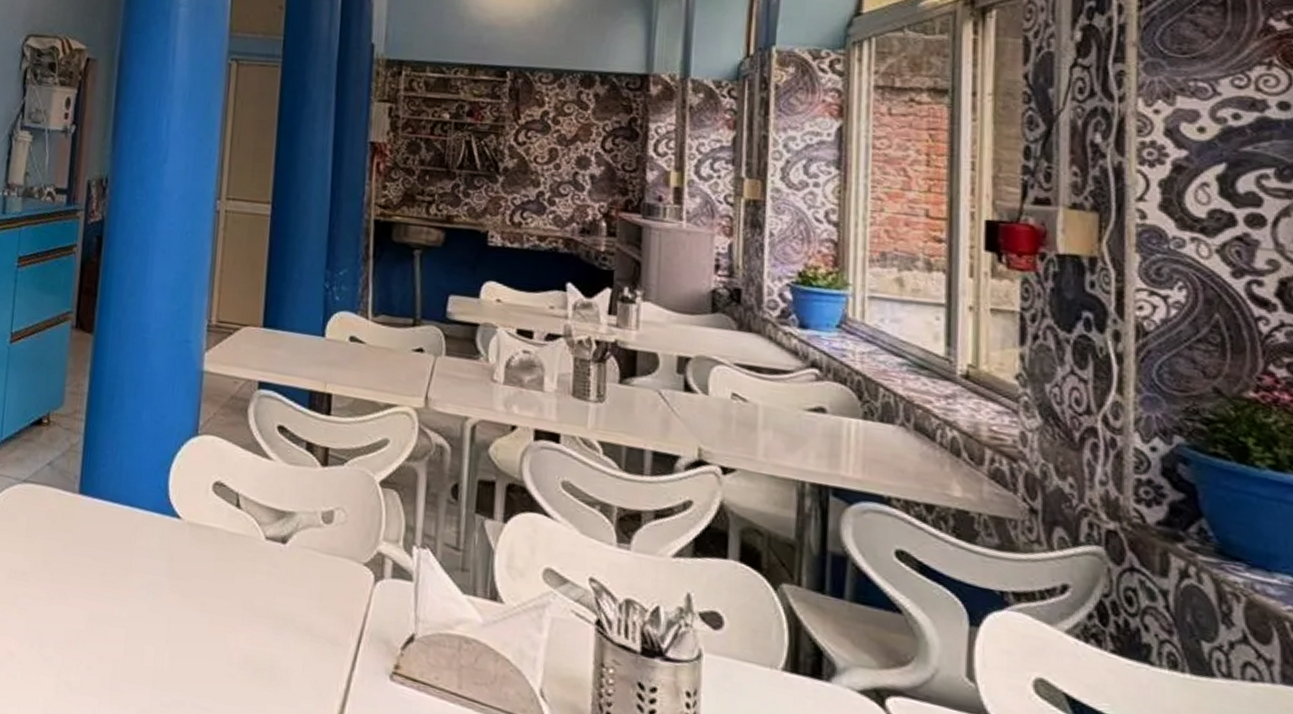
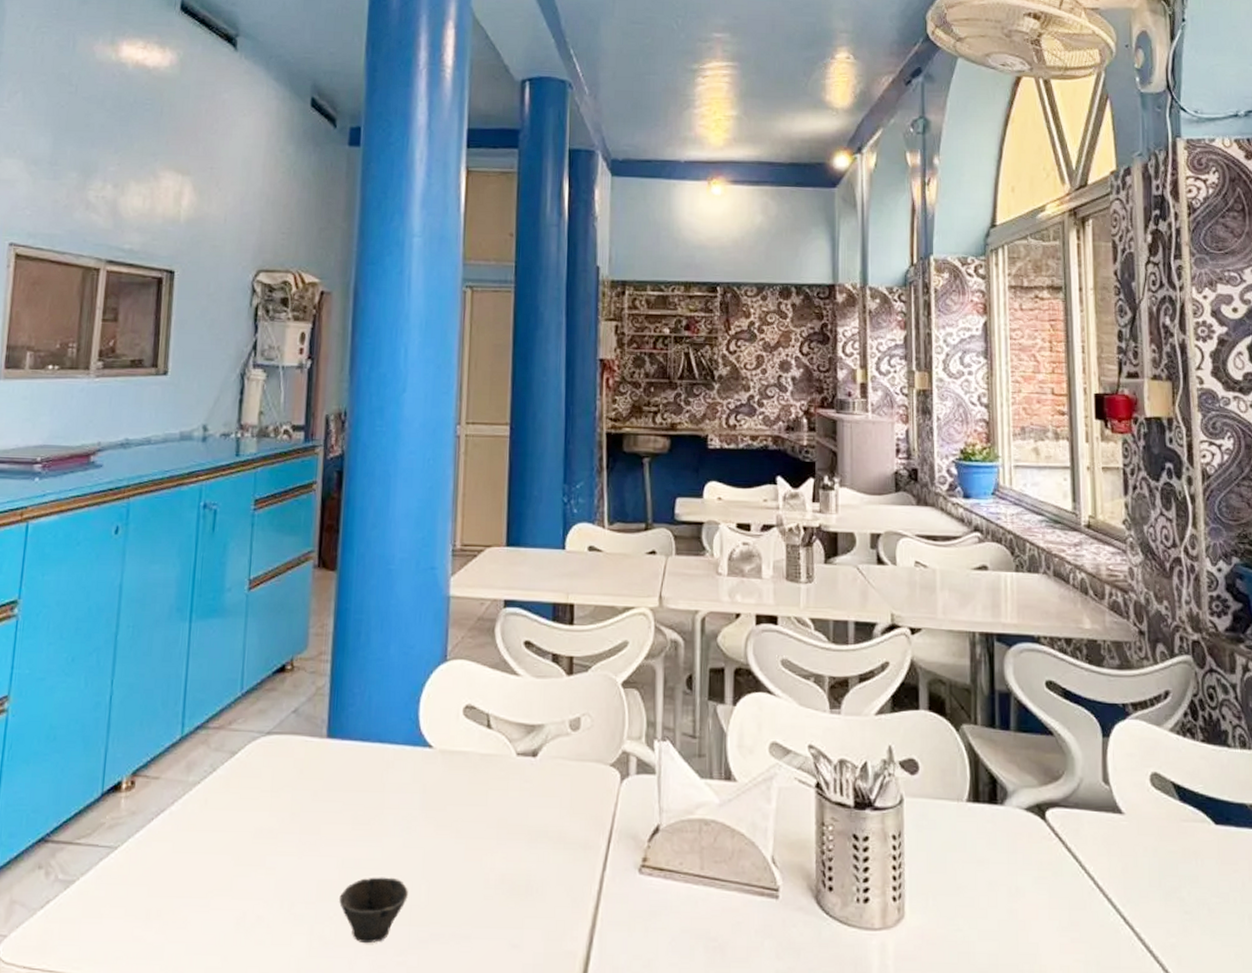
cup: none [85,633,152,698] -> present [339,877,408,944]

